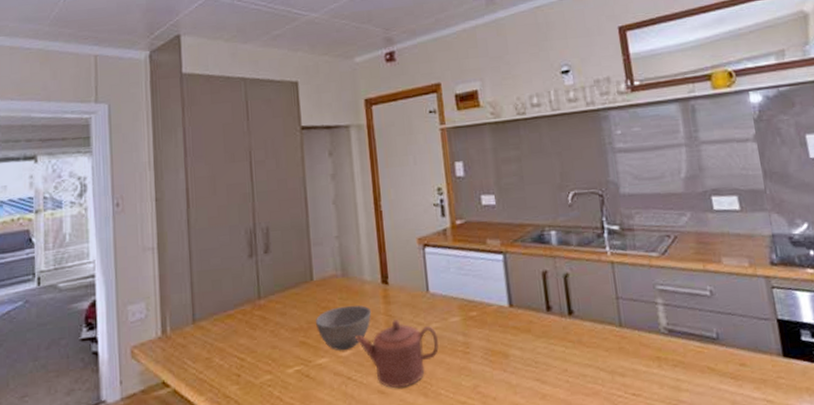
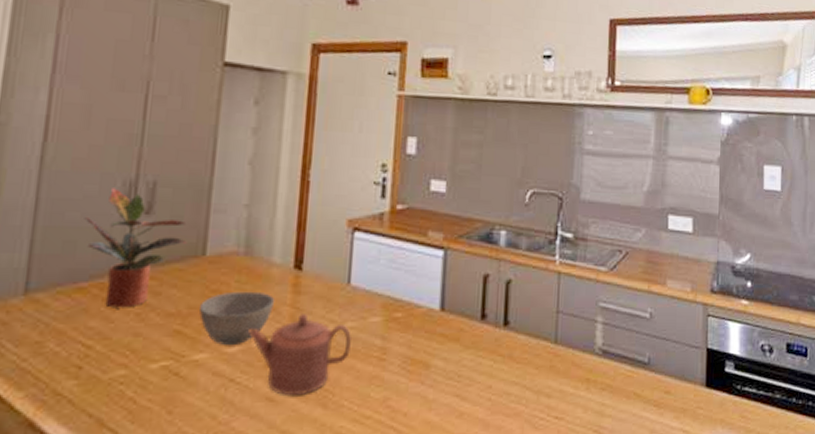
potted plant: none [223,236,298,328] -> present [84,188,187,308]

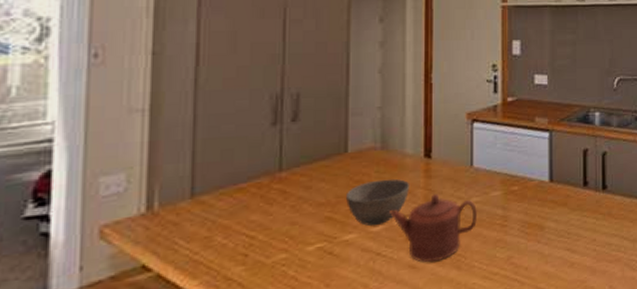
potted plant: present [84,188,187,308] -> none [238,101,330,203]

